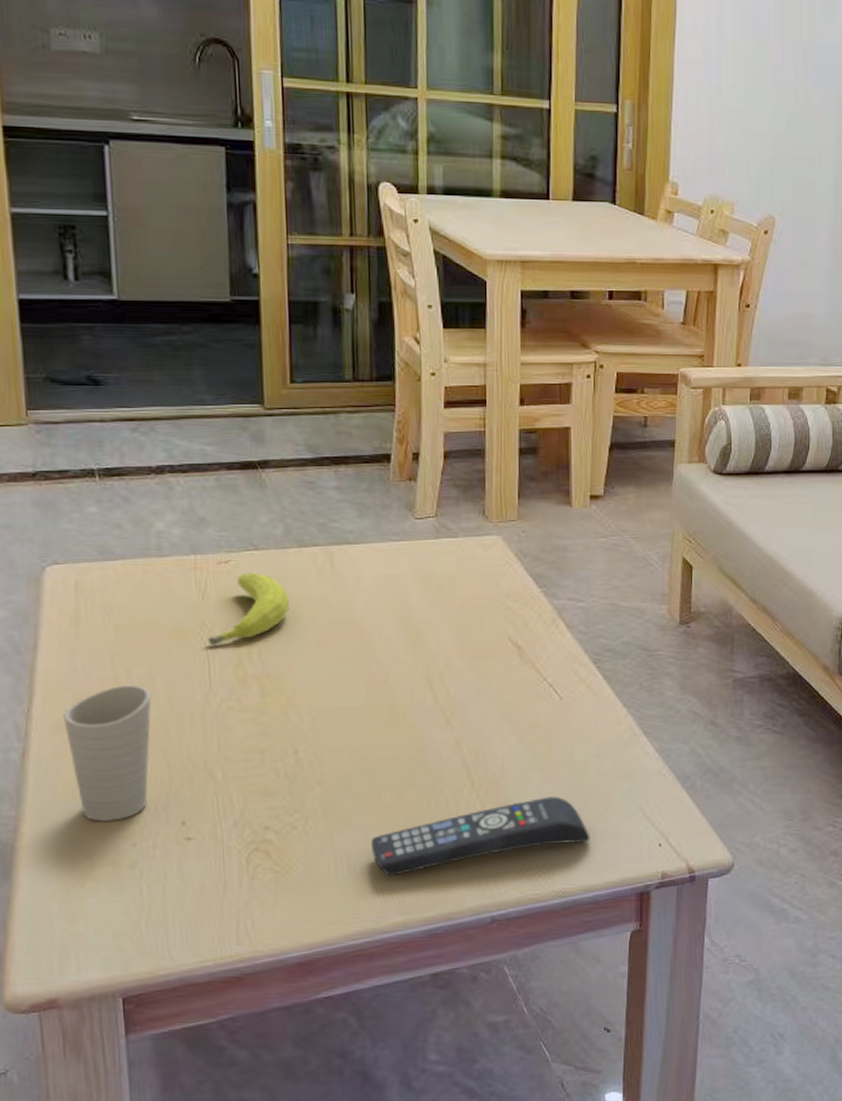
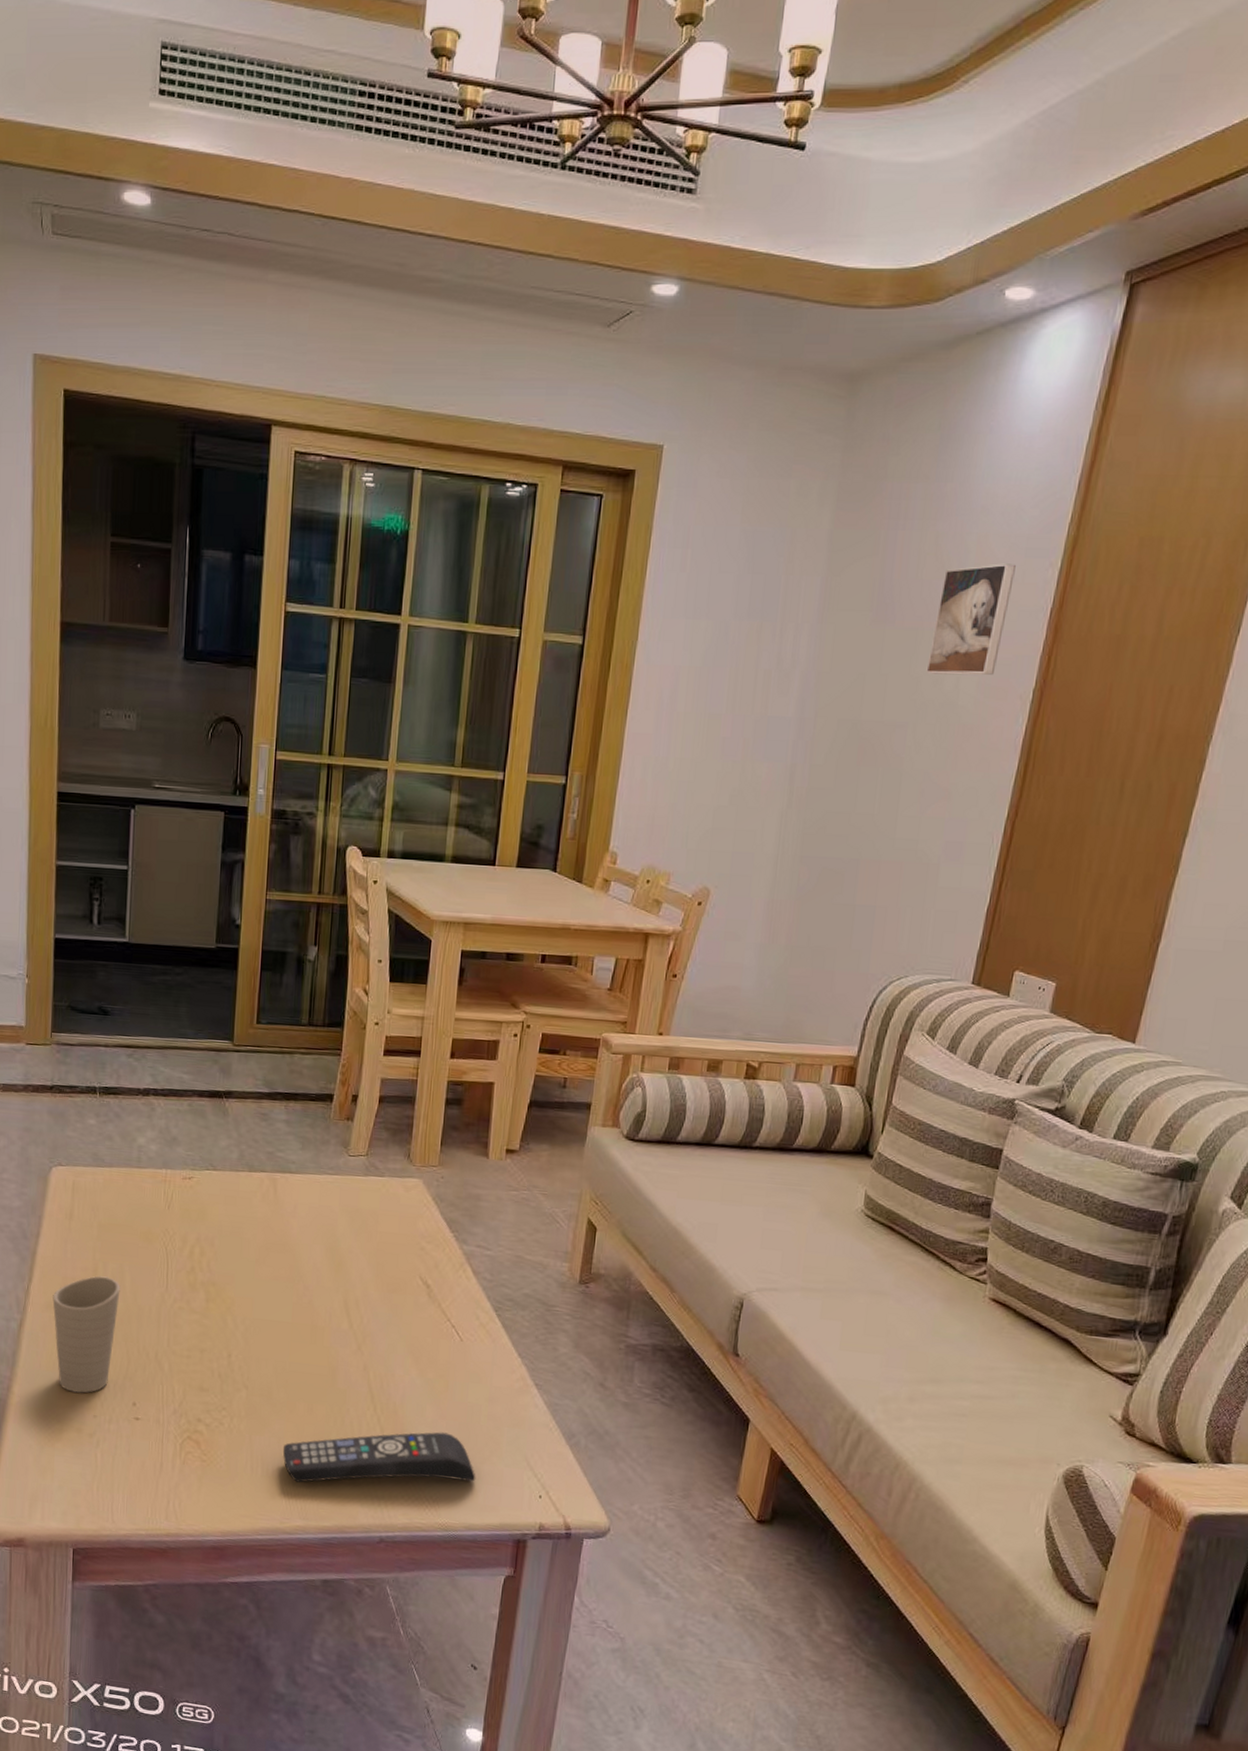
fruit: present [208,572,289,645] -> none [169,1189,237,1251]

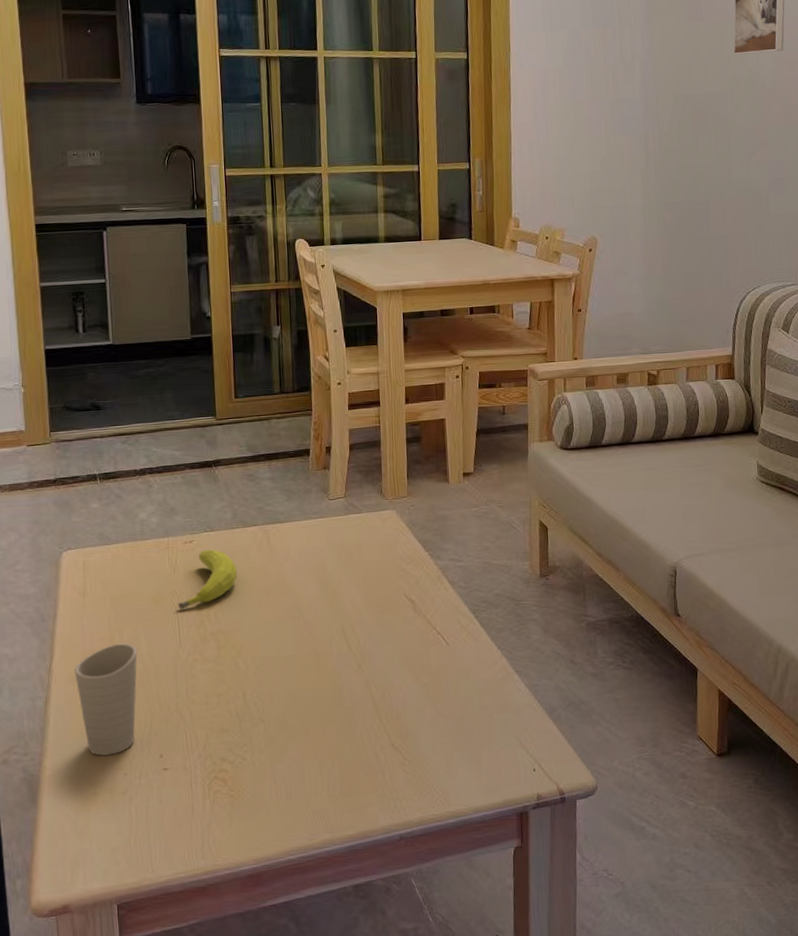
fruit: none [169,1189,237,1251] -> present [178,549,237,609]
remote control: present [282,1432,476,1483] -> none [302,728,477,799]

